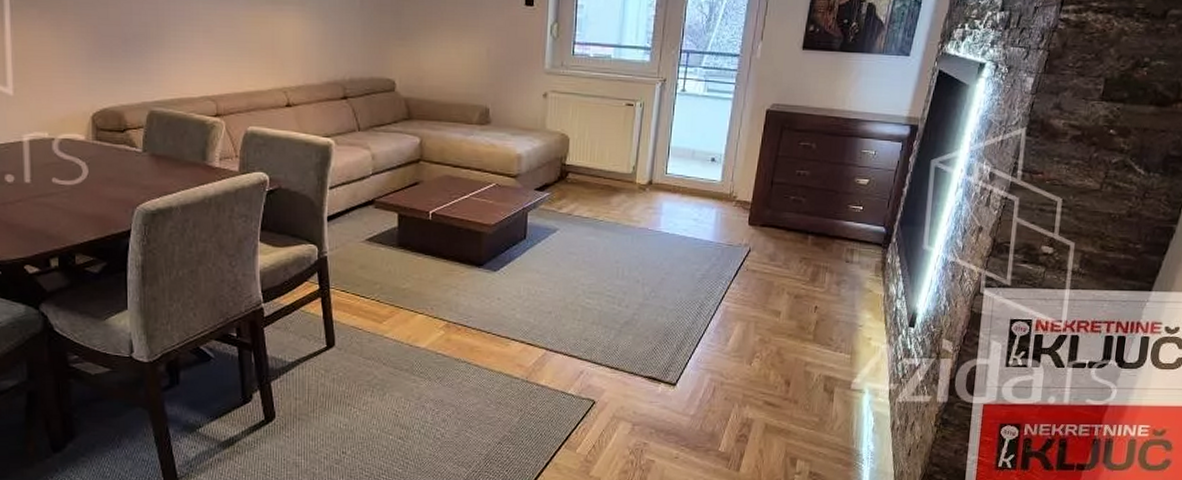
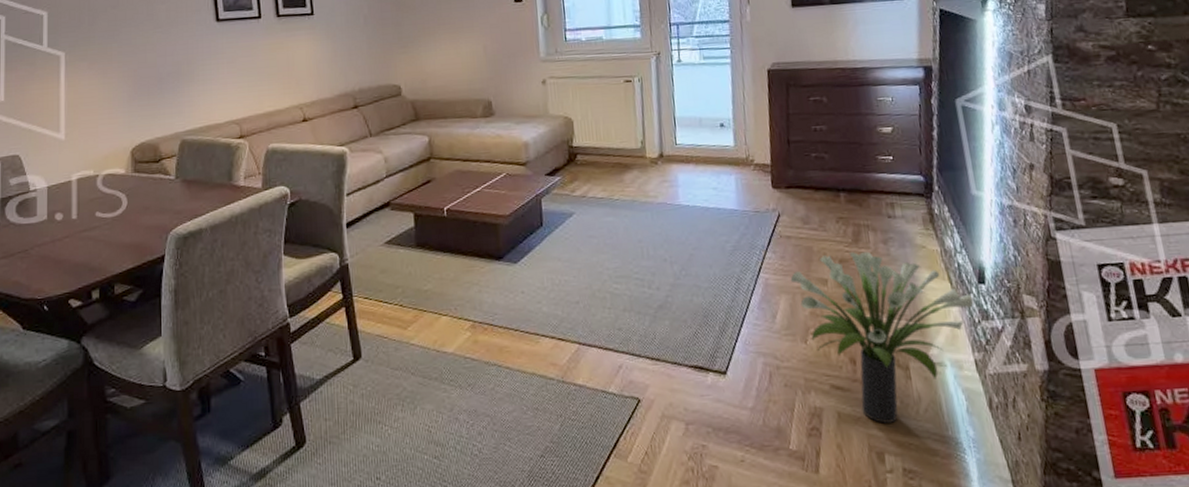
potted plant: none [748,290,901,435] -> present [790,251,974,423]

